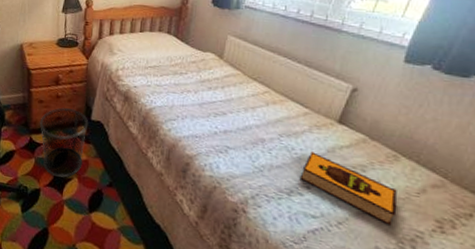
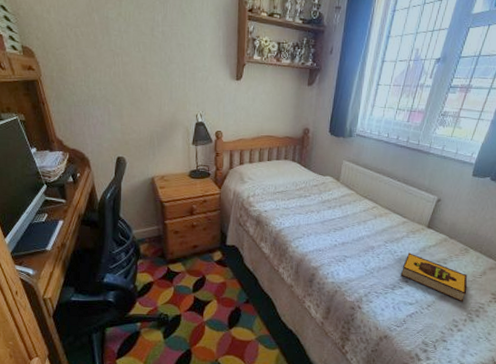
waste bin: present [39,107,89,178] -> none [176,236,224,301]

